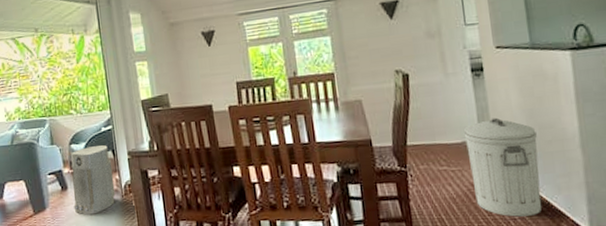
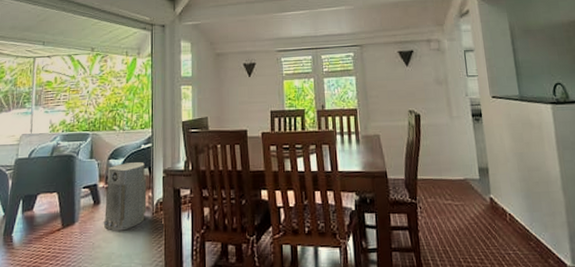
trash can: present [463,117,542,217] -> none [465,158,532,252]

